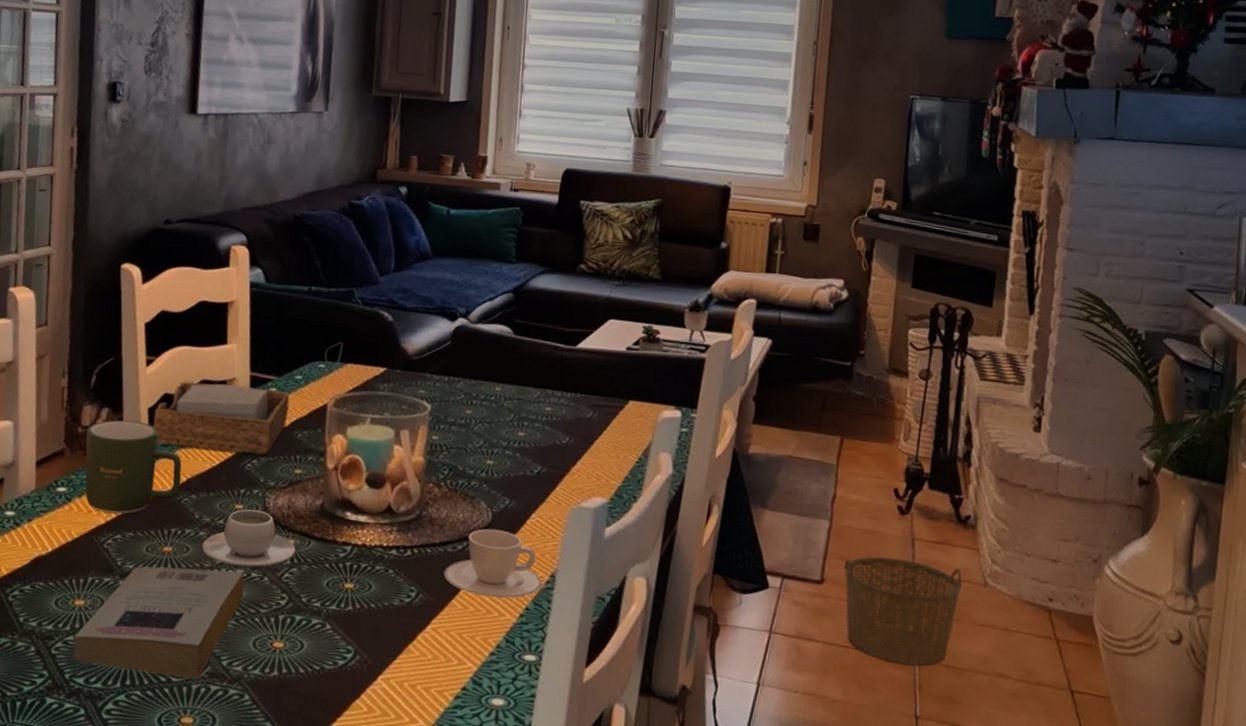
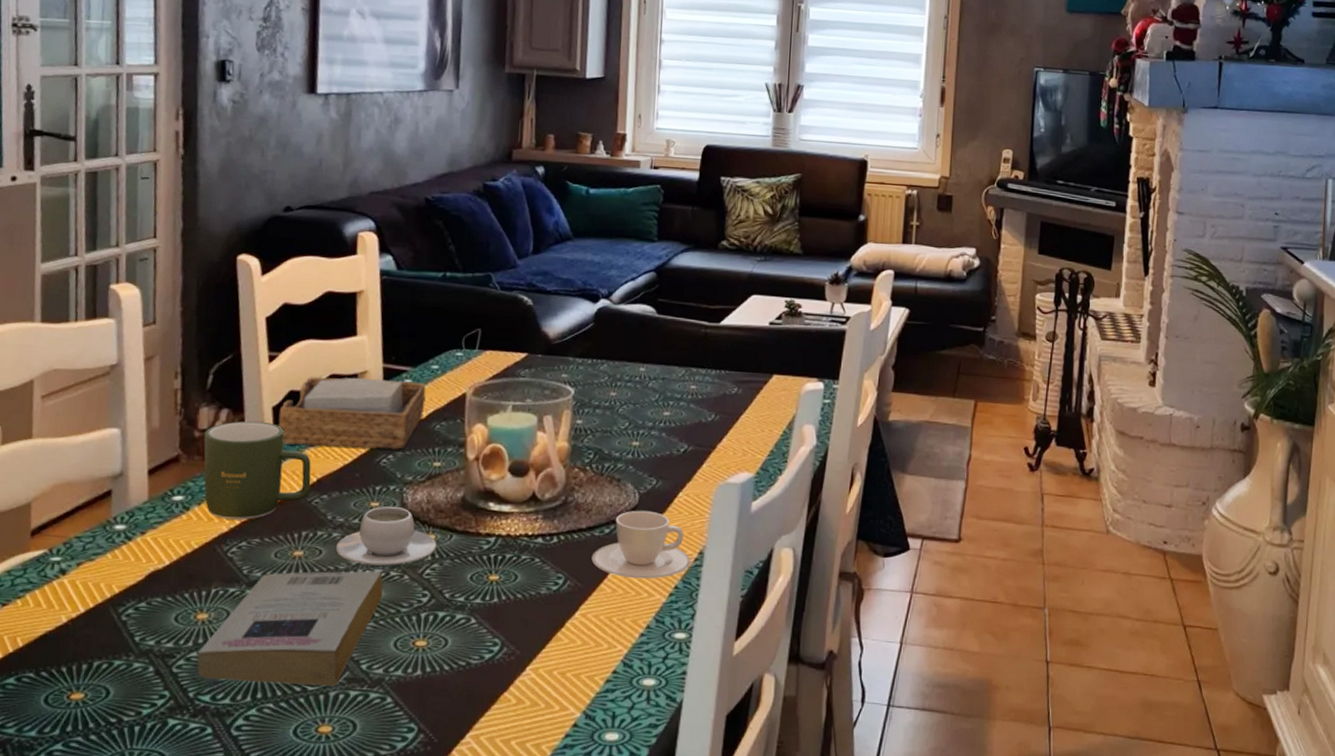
basket: present [843,556,962,666] -> none [979,512,1087,613]

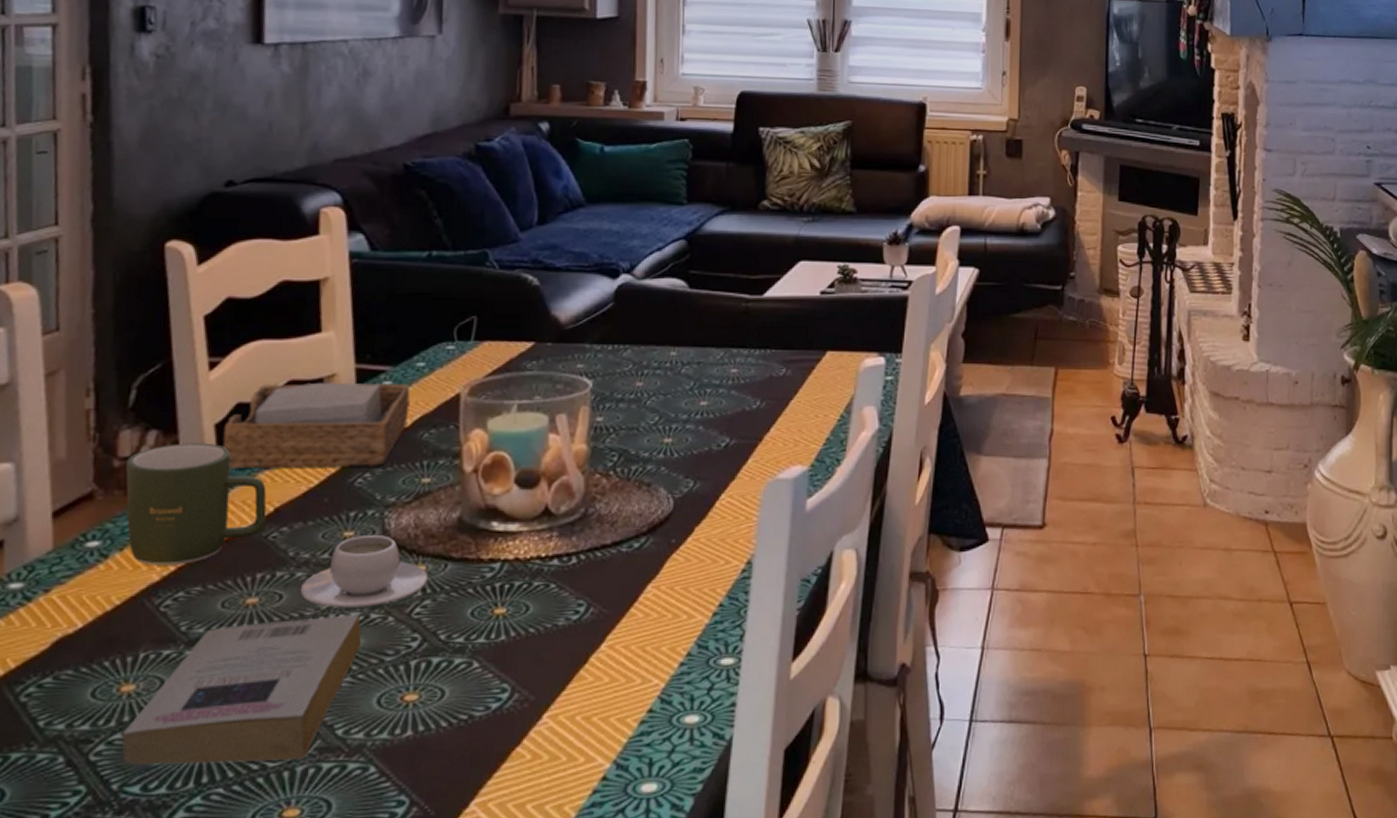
cup: present [591,510,691,579] -> none [618,518,737,599]

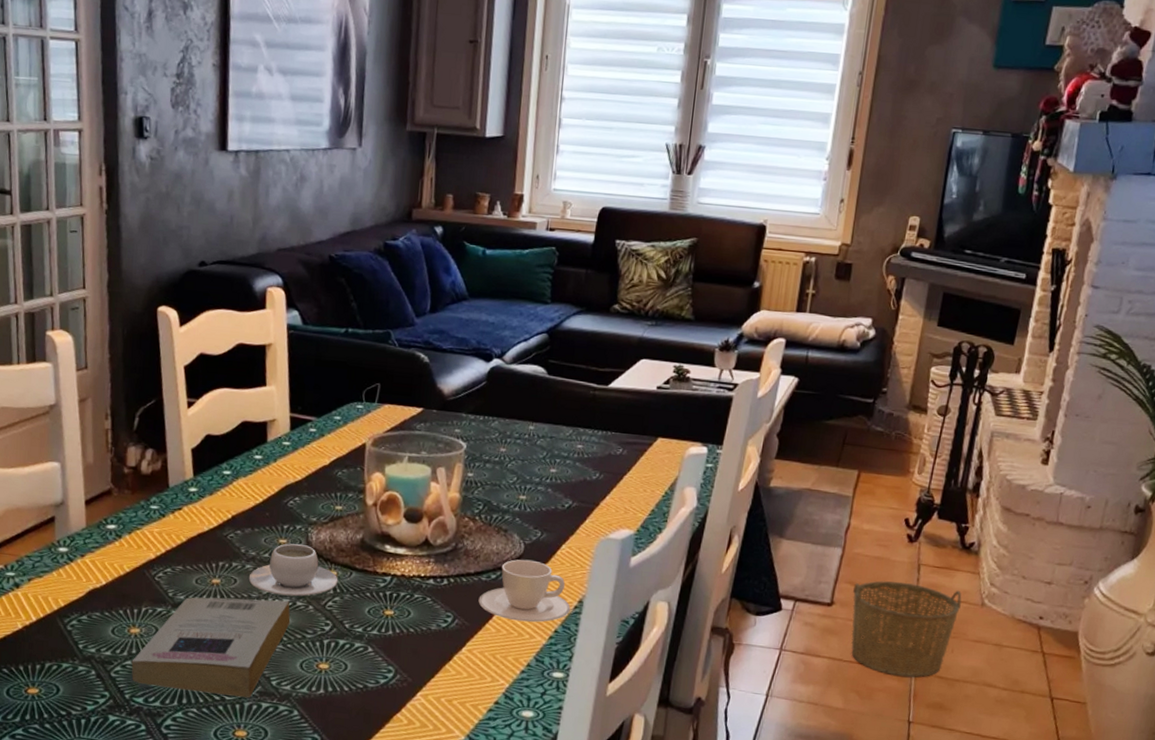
mug: present [125,442,267,566] -> none [132,460,227,549]
napkin holder: present [222,382,411,468] -> none [196,423,329,493]
cup: none [618,518,737,599] -> present [478,559,571,623]
basket: none [1064,490,1182,602] -> present [851,581,962,678]

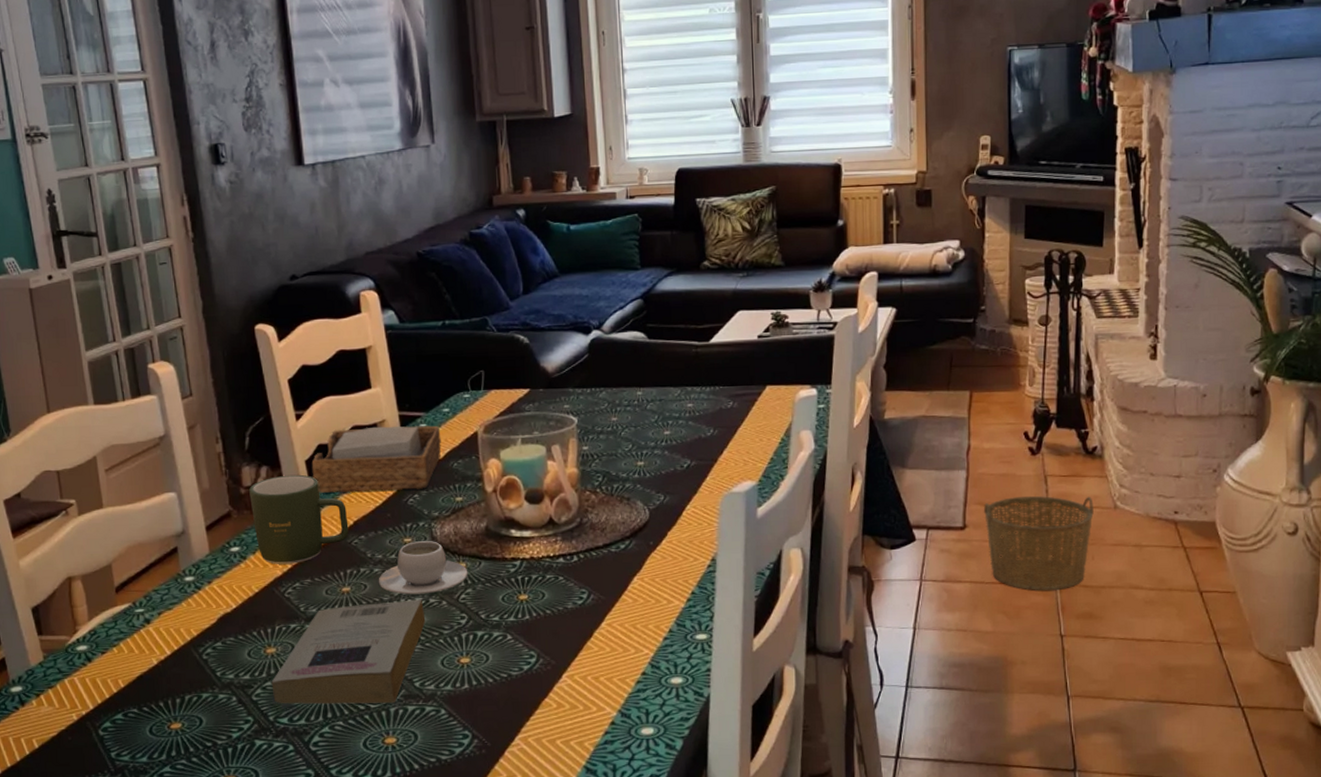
mug: none [132,460,227,549] -> present [249,474,349,564]
napkin holder: none [196,423,329,493] -> present [311,425,442,493]
cup: present [478,559,571,623] -> none [611,524,704,588]

